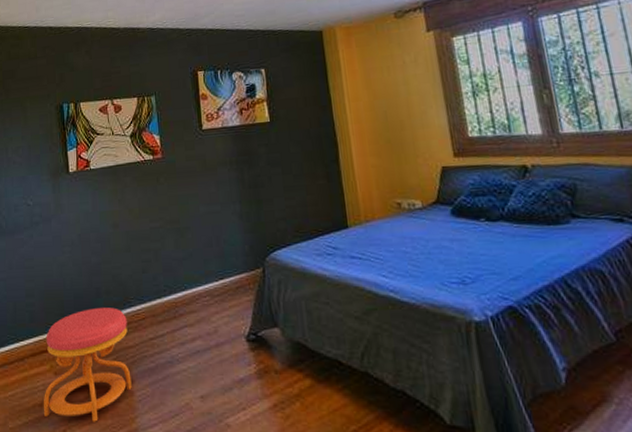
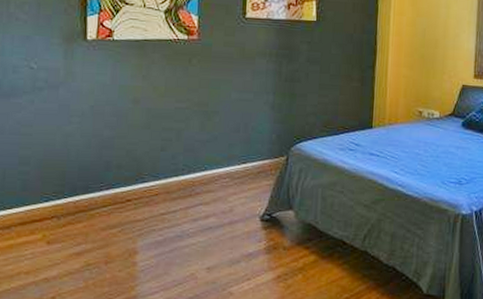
stool: present [43,307,132,422] -> none [29,181,138,290]

